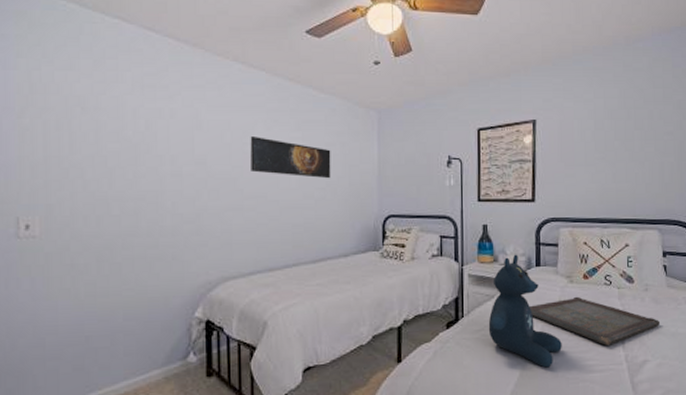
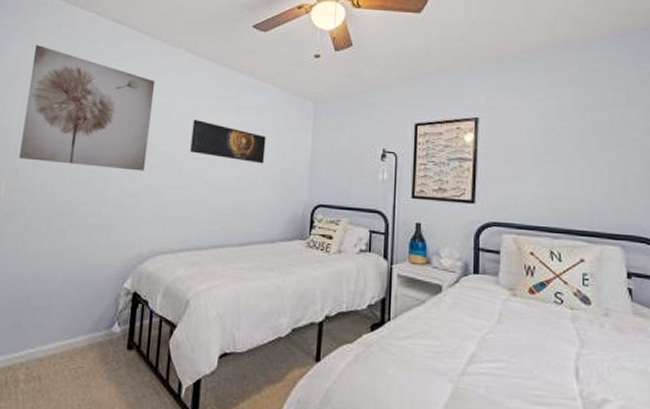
wall art: none [49,57,203,196] -> present [19,44,156,171]
stuffed bear: present [488,254,562,368] -> none [417,257,502,391]
serving tray: present [529,296,661,346] -> none [464,312,625,375]

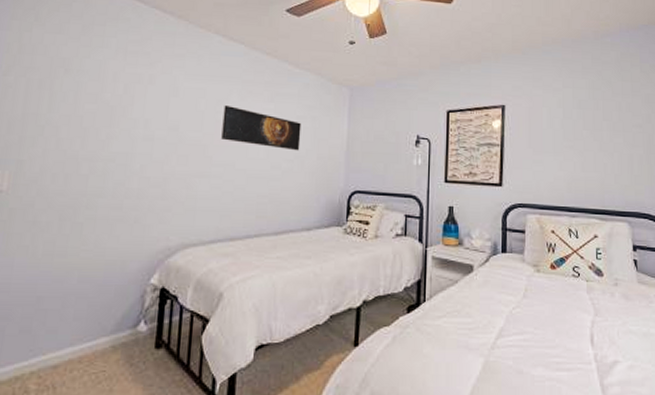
wall art: present [19,44,156,171] -> none [25,21,182,160]

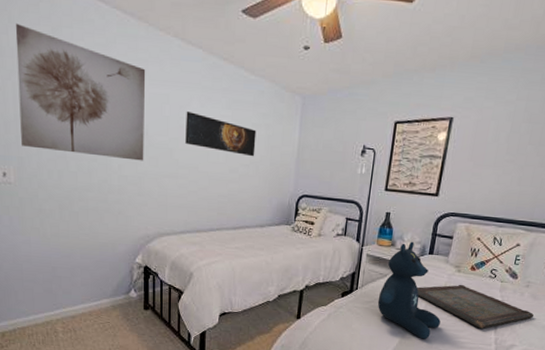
wall art: none [25,21,182,160] -> present [15,23,146,161]
stuffed bear: none [450,238,527,362] -> present [377,241,441,339]
serving tray: none [493,287,632,342] -> present [416,284,534,329]

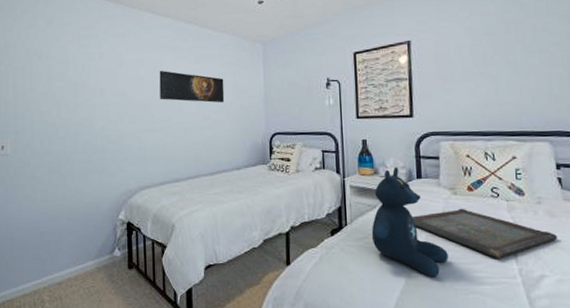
wall art: present [15,23,146,161] -> none [17,21,124,121]

